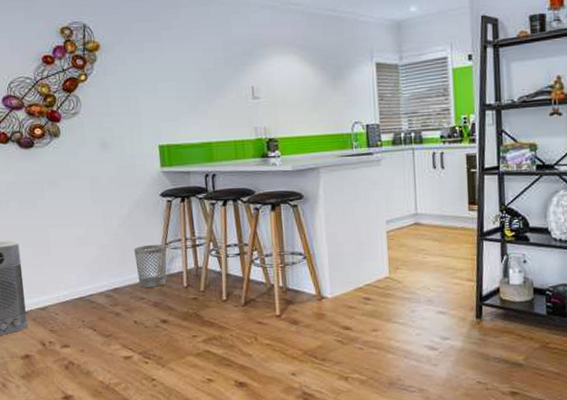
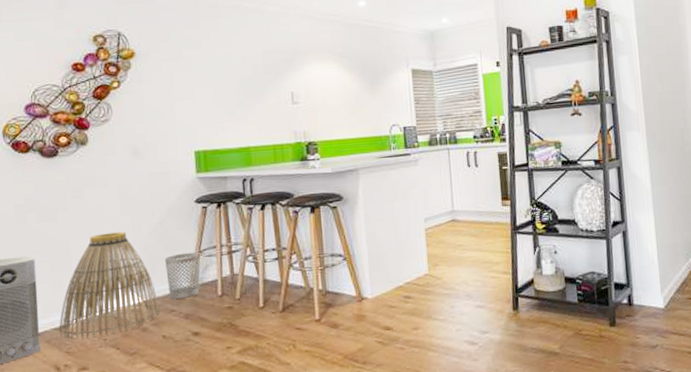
basket: none [42,222,131,319] -> present [59,232,160,339]

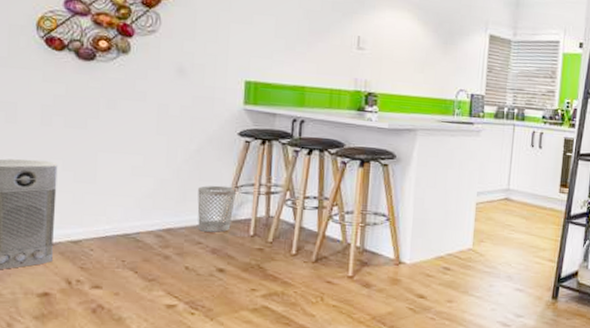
basket: present [59,232,160,339] -> none [75,150,186,258]

